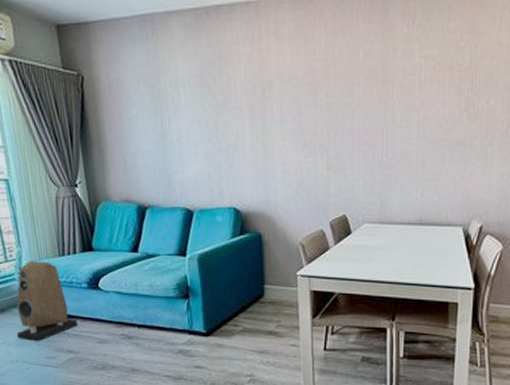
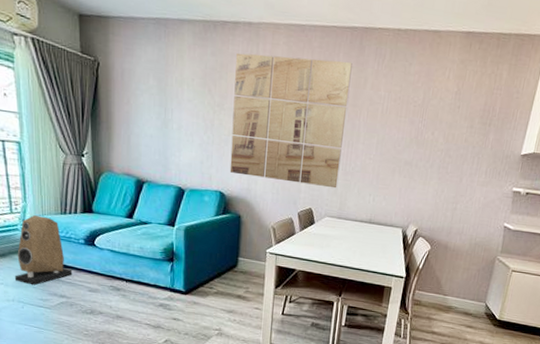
wall art: none [236,29,376,187] -> present [229,53,352,189]

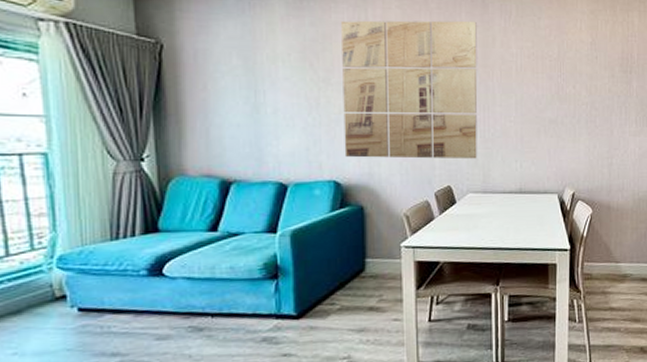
speaker: present [14,215,73,286] -> none [36,247,130,348]

